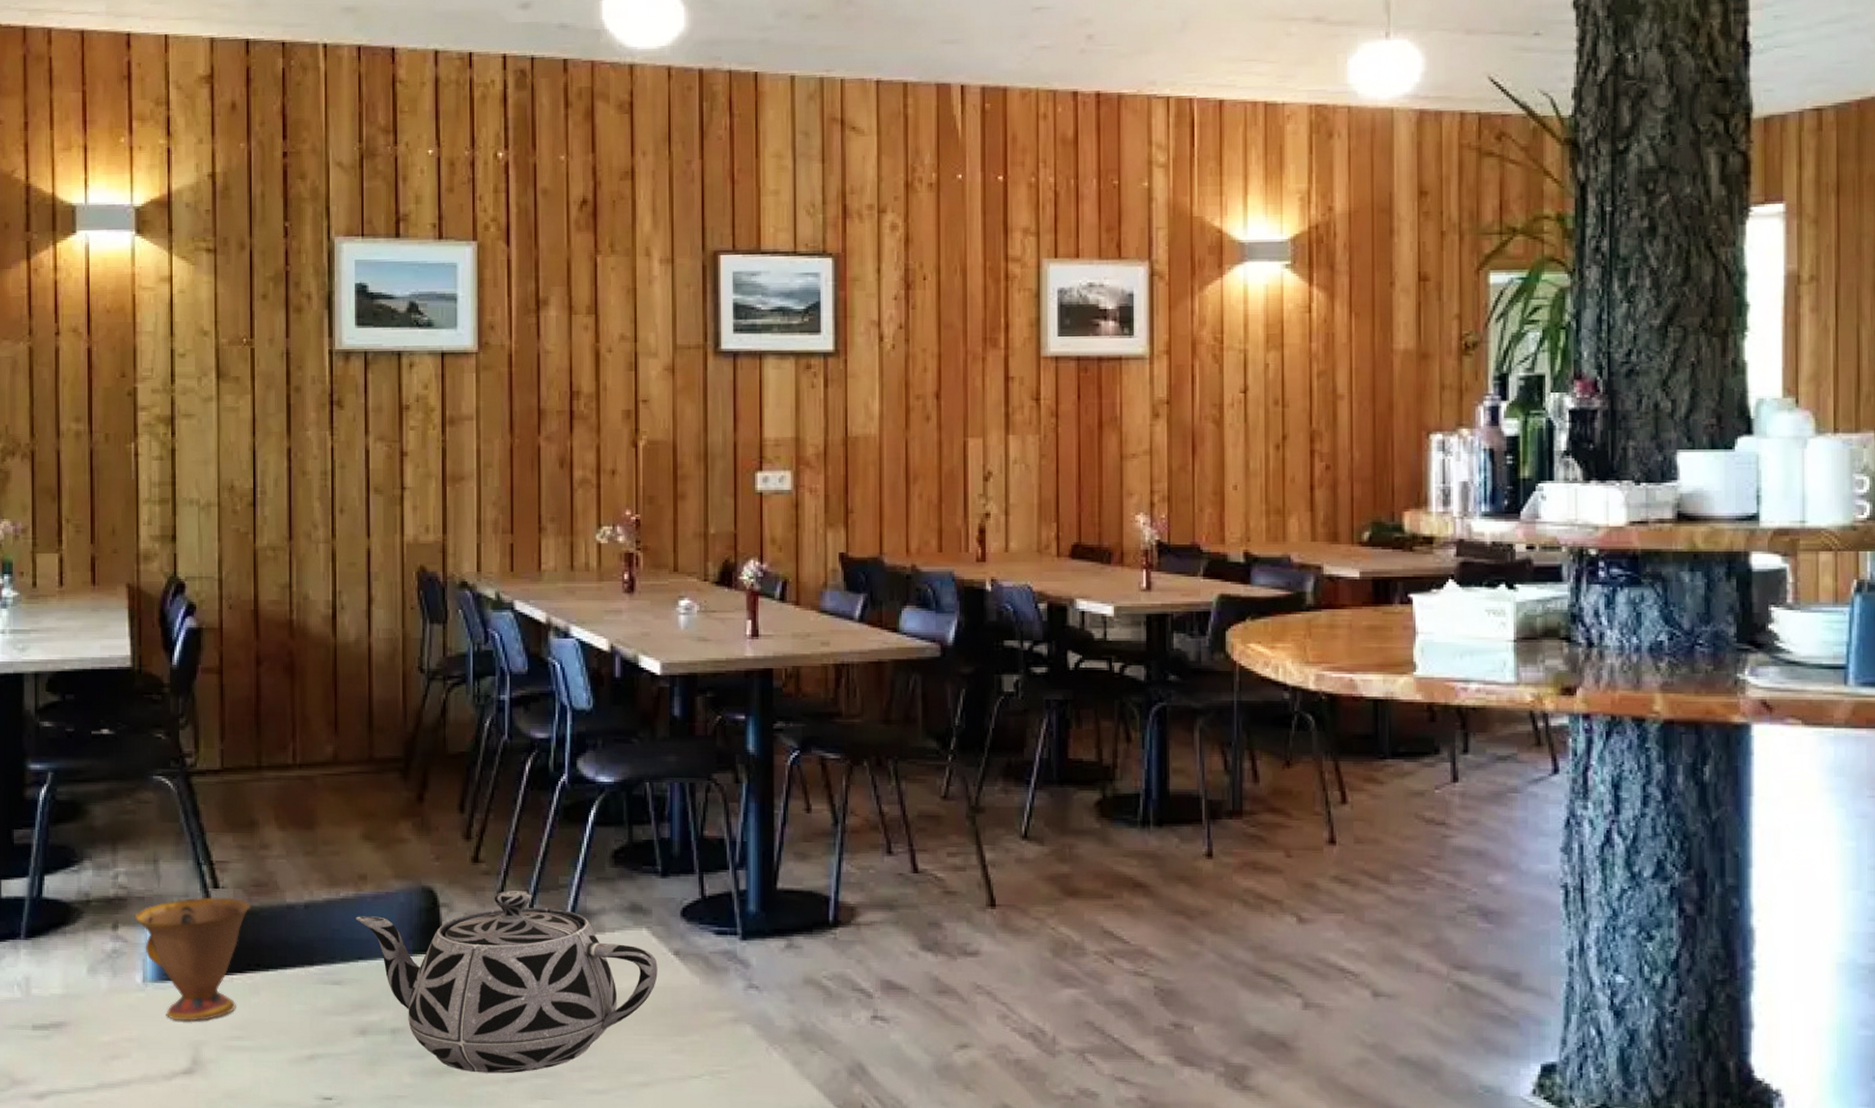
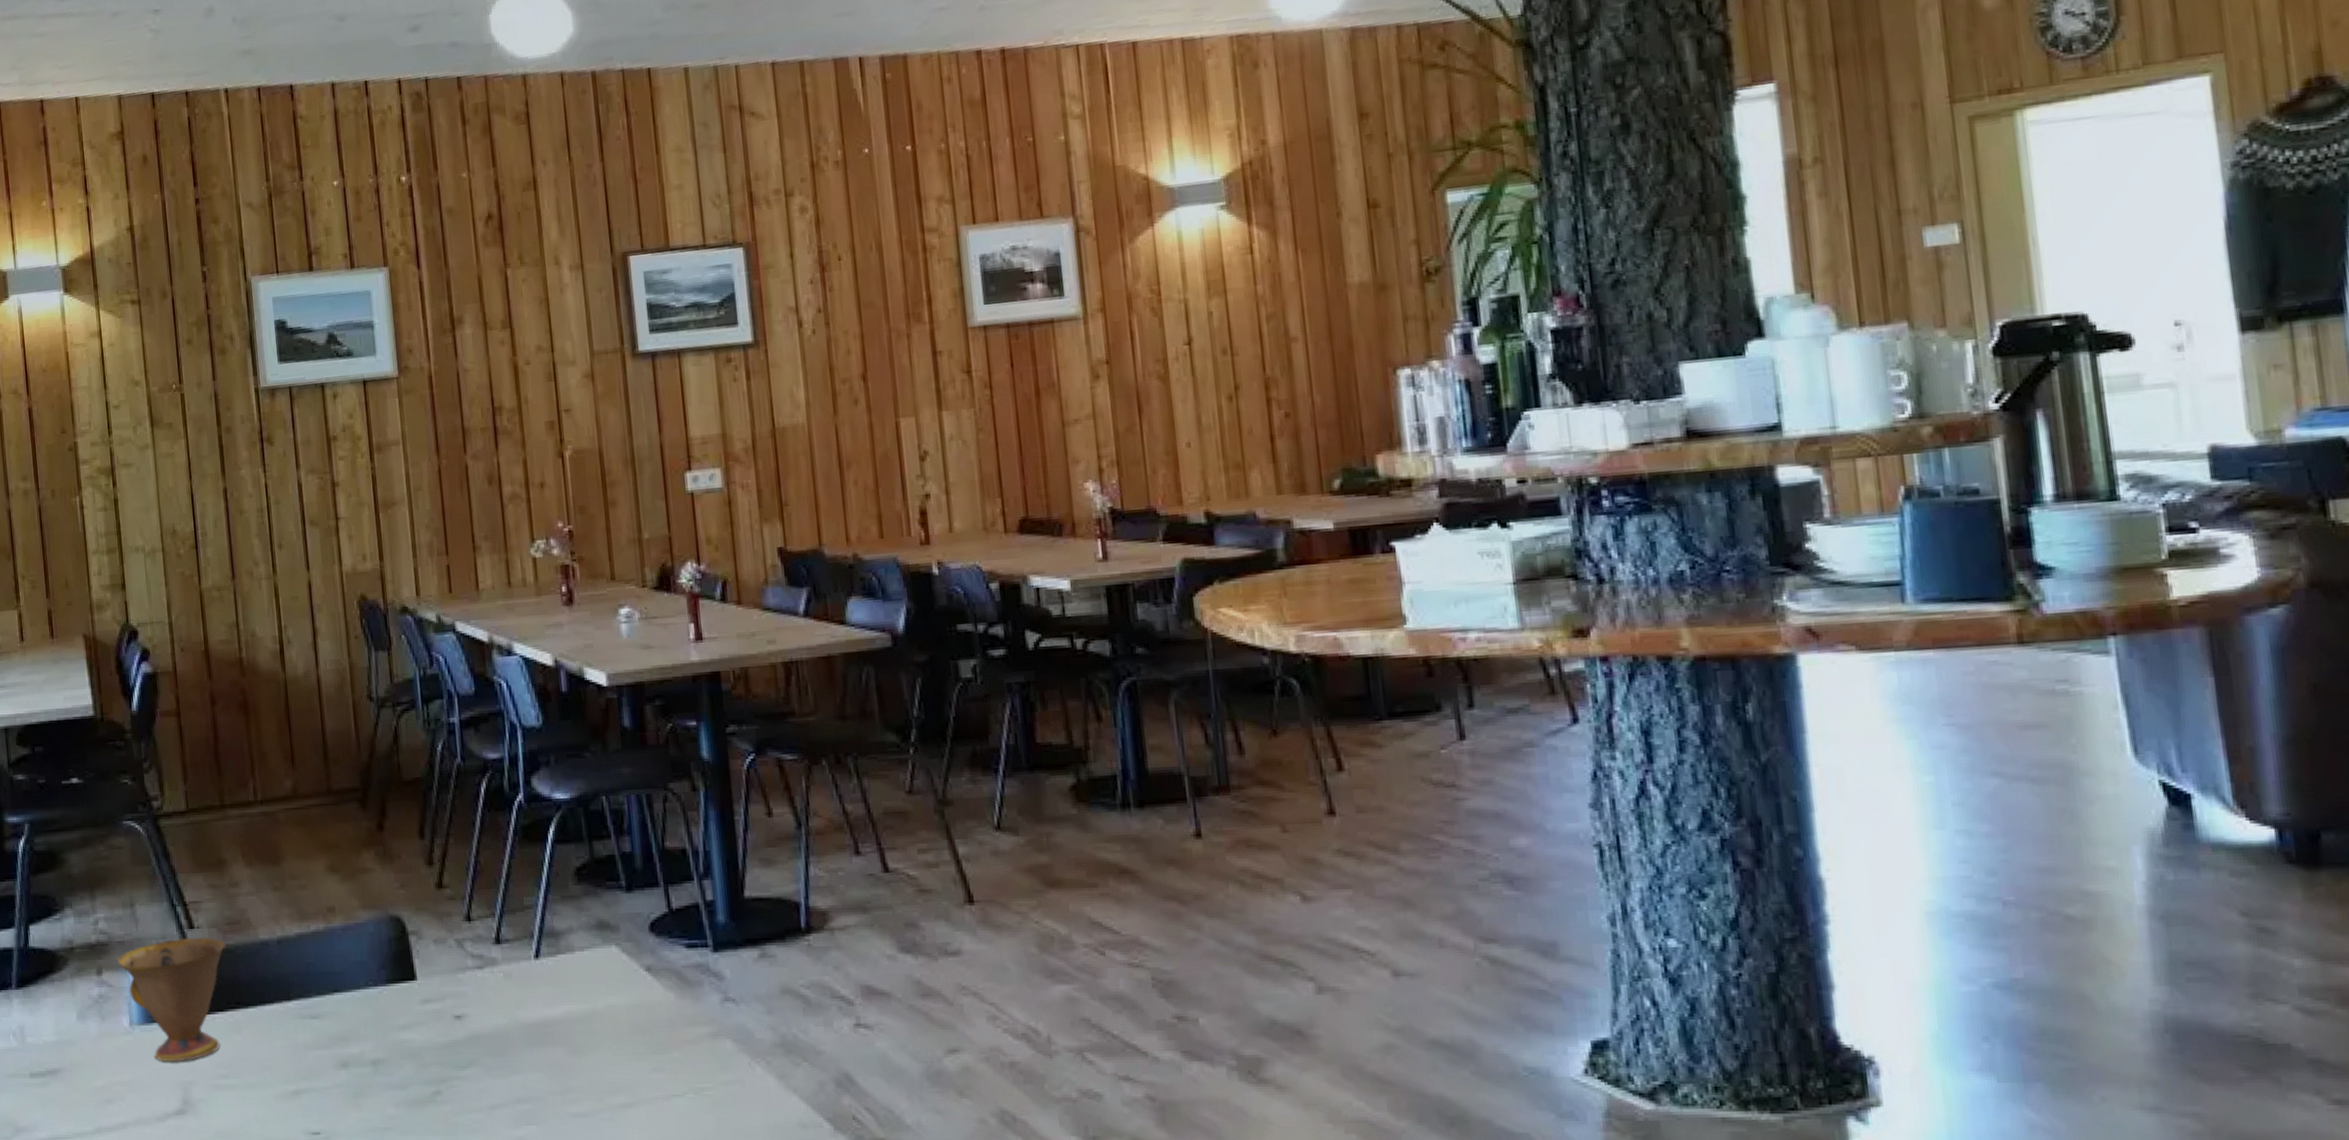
teapot: present [356,891,658,1074] -> none [328,914,632,1101]

